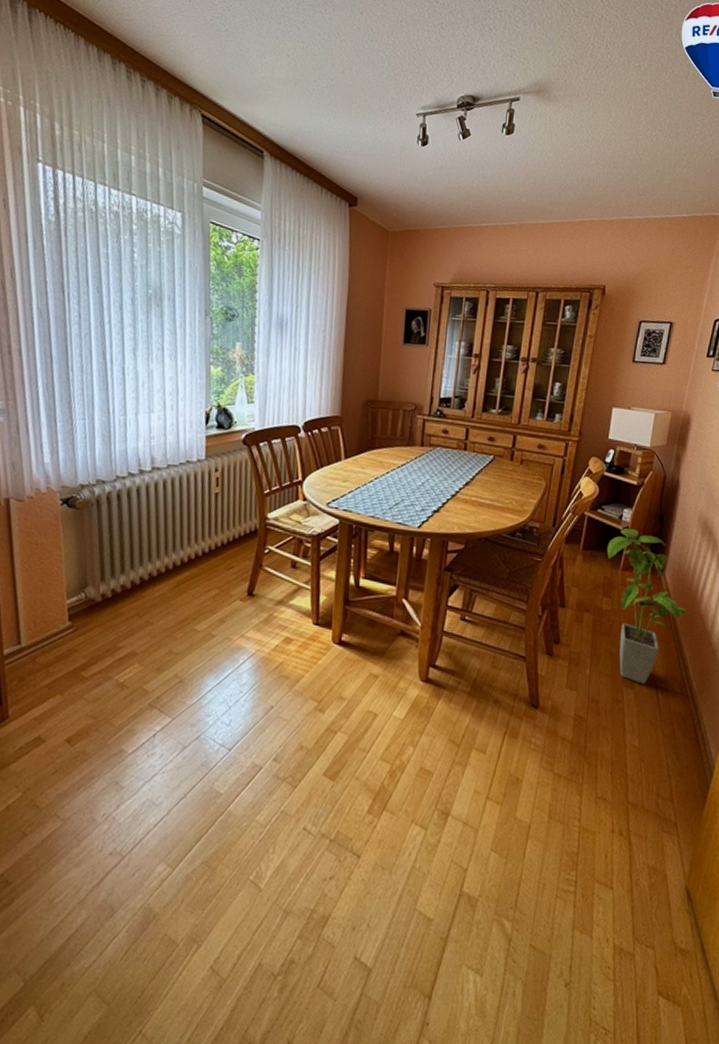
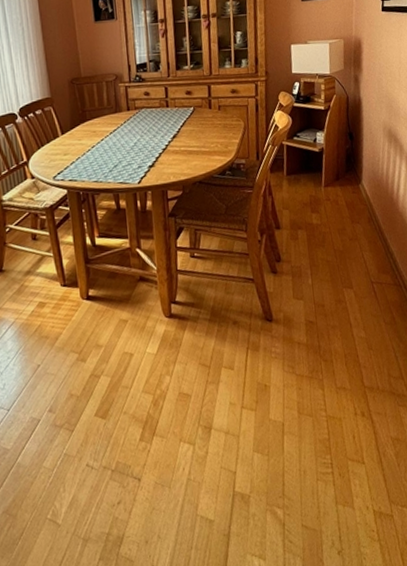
house plant: present [606,528,692,684] -> none [307,149,393,283]

